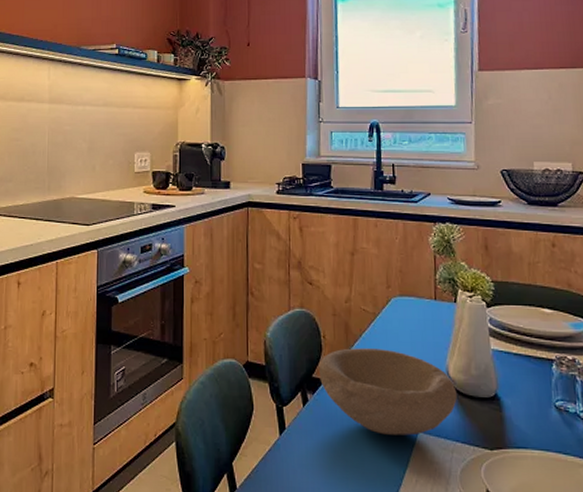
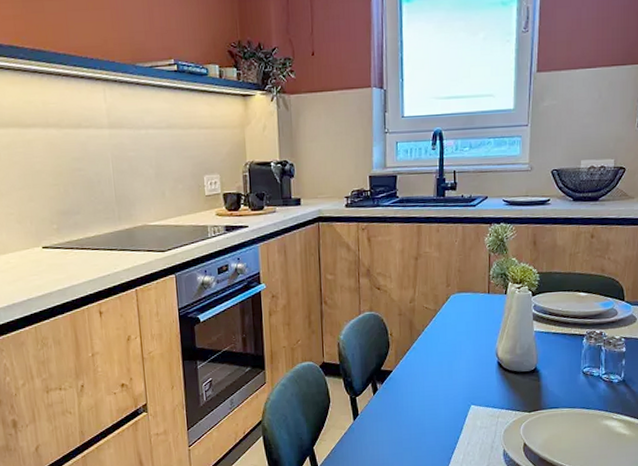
bowl: present [318,348,457,436] -> none [386,340,504,410]

